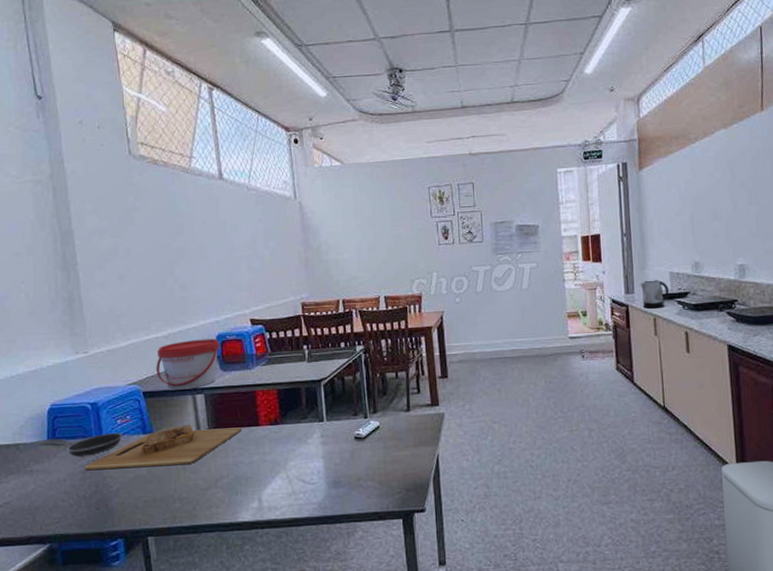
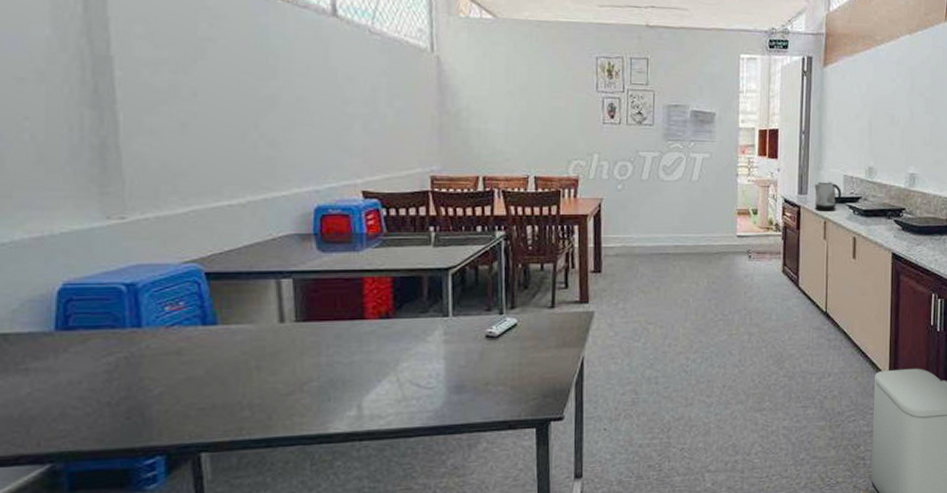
frying pan: present [33,432,124,457] -> none [32,322,173,352]
cutting board: present [85,424,242,471] -> none [111,314,341,370]
bucket: present [156,338,220,390] -> none [226,211,319,272]

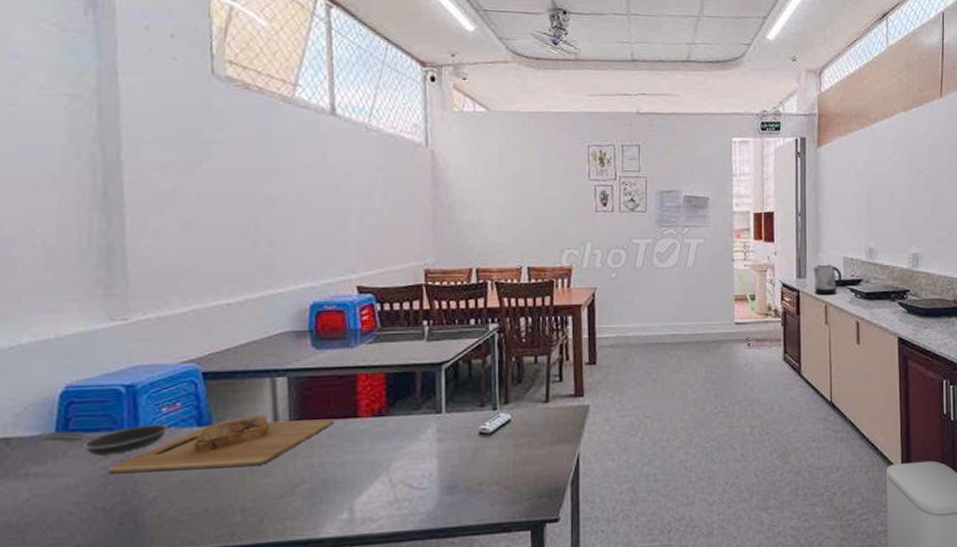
frying pan: none [32,322,173,352] -> present [33,423,170,456]
cutting board: none [111,314,341,370] -> present [108,414,334,474]

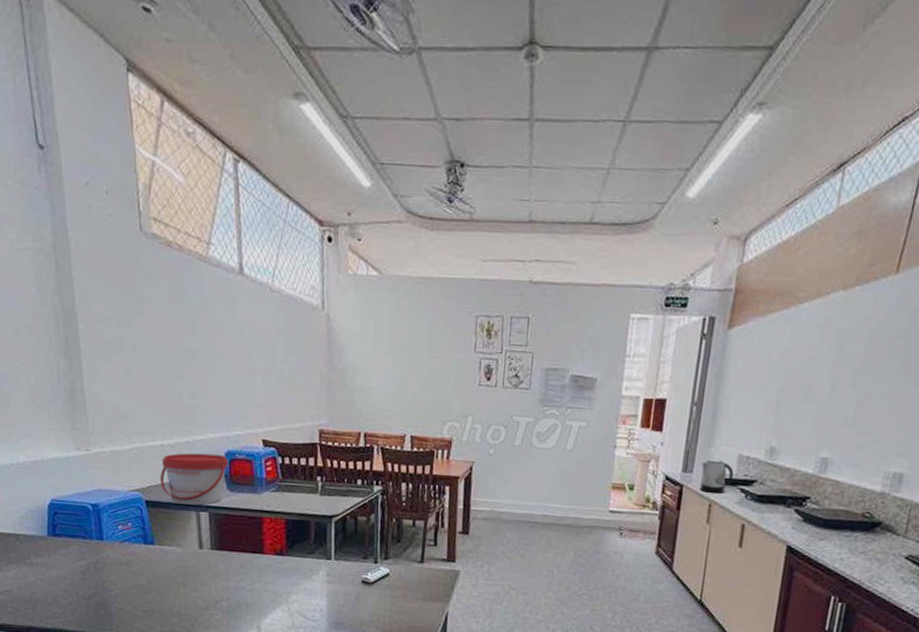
frying pan: present [33,423,170,456] -> none [33,533,124,557]
cutting board: present [108,414,334,474] -> none [84,540,245,581]
bucket: none [224,308,314,371] -> present [160,453,228,505]

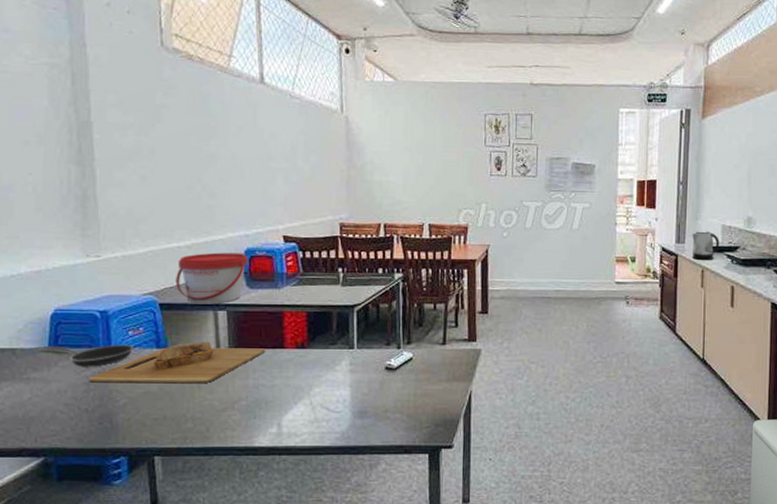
frying pan: none [33,533,124,557] -> present [32,344,135,367]
cutting board: none [84,540,245,581] -> present [89,341,265,383]

